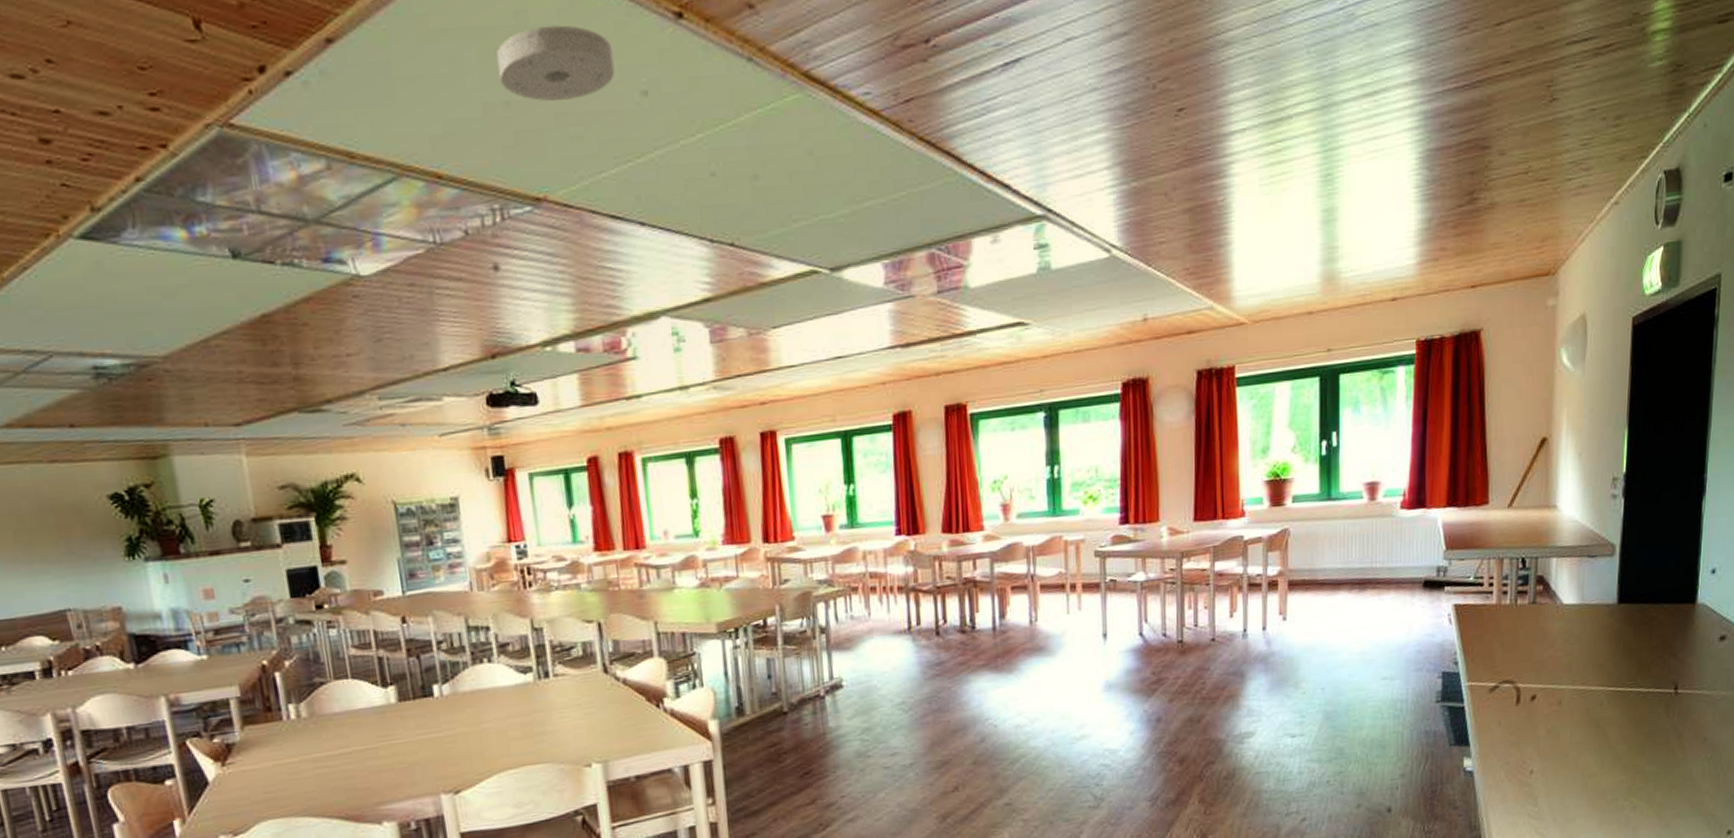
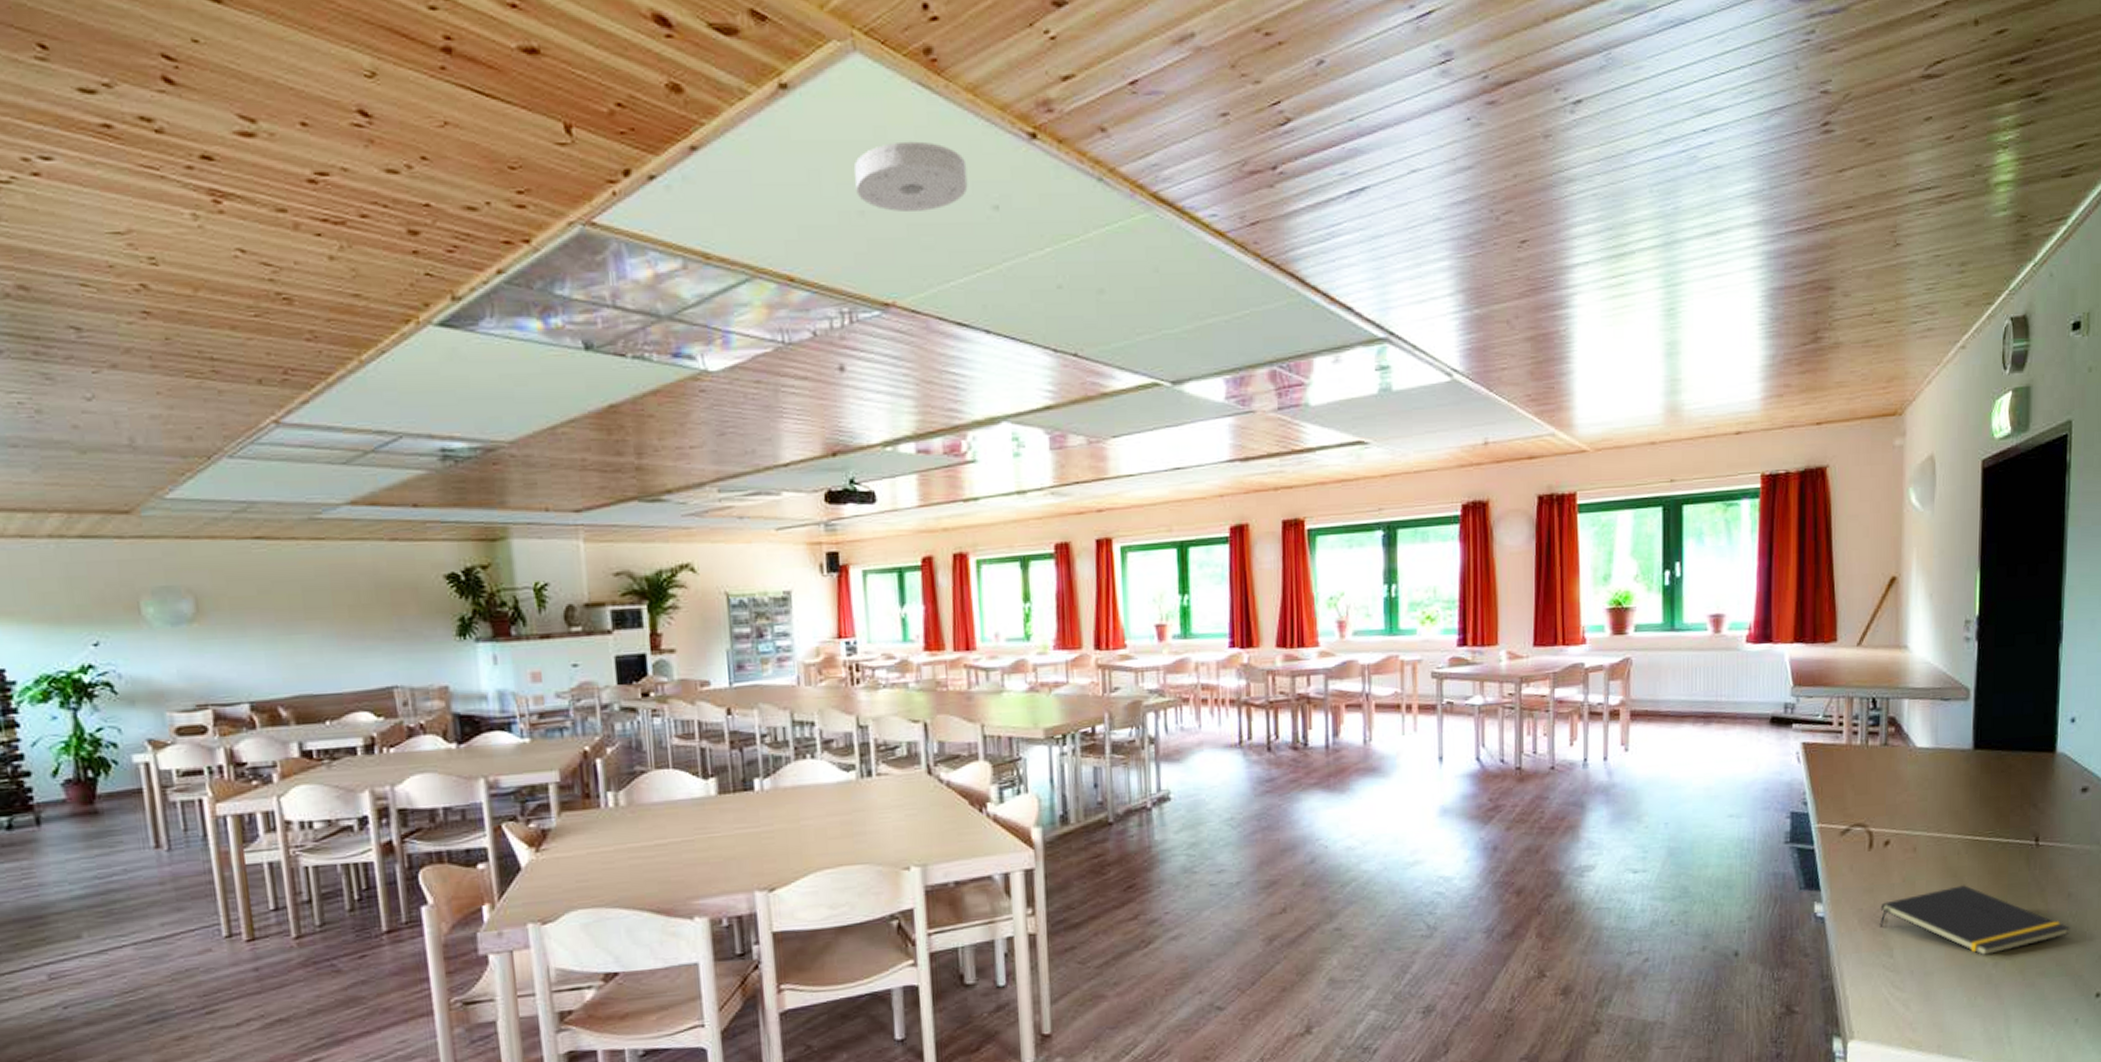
notepad: none [1525,734,1705,801] -> present [1879,885,2071,956]

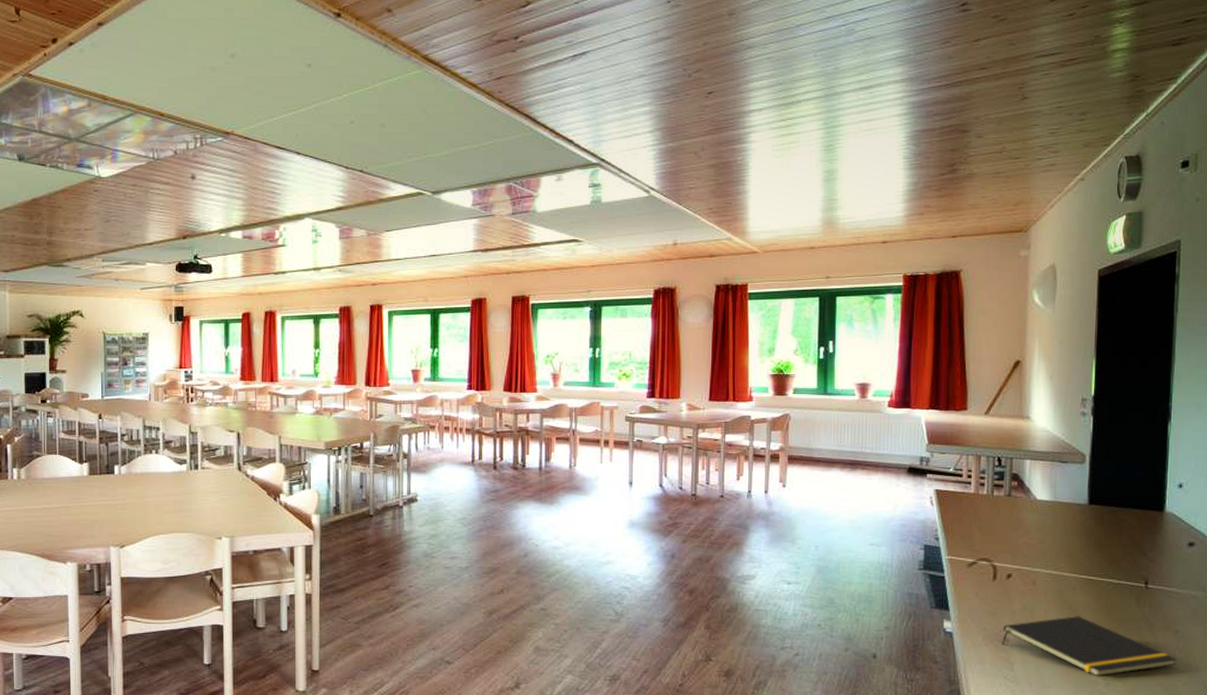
smoke detector: present [855,141,968,211] -> none [210,19,290,68]

